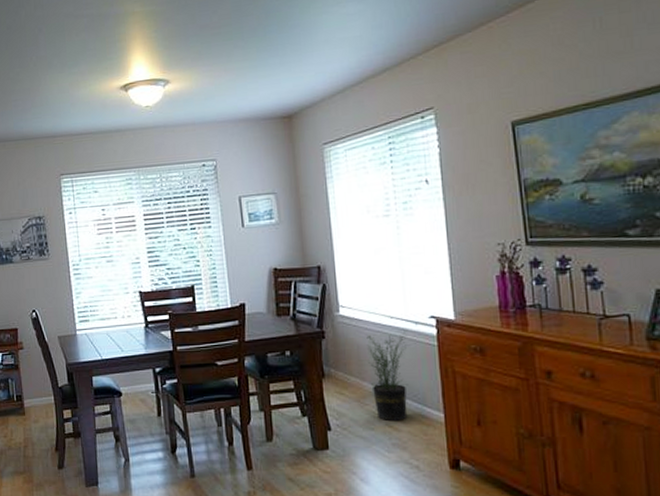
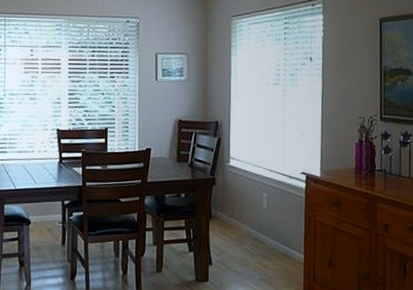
potted plant: present [366,329,409,420] -> none [249,182,283,259]

